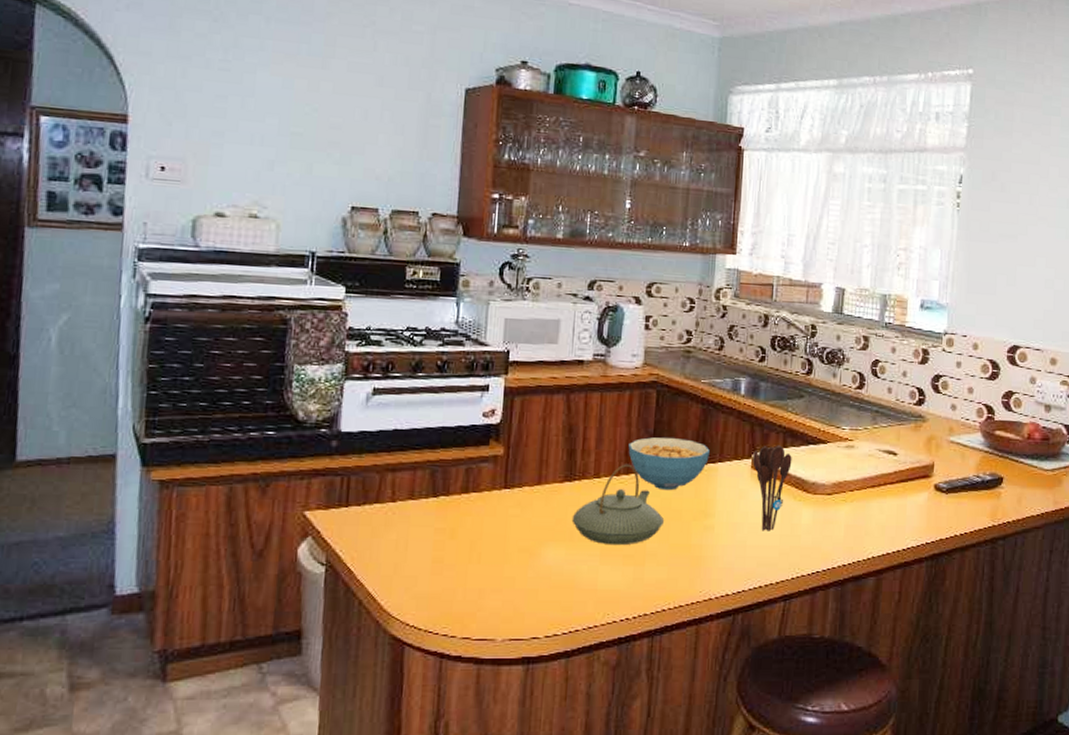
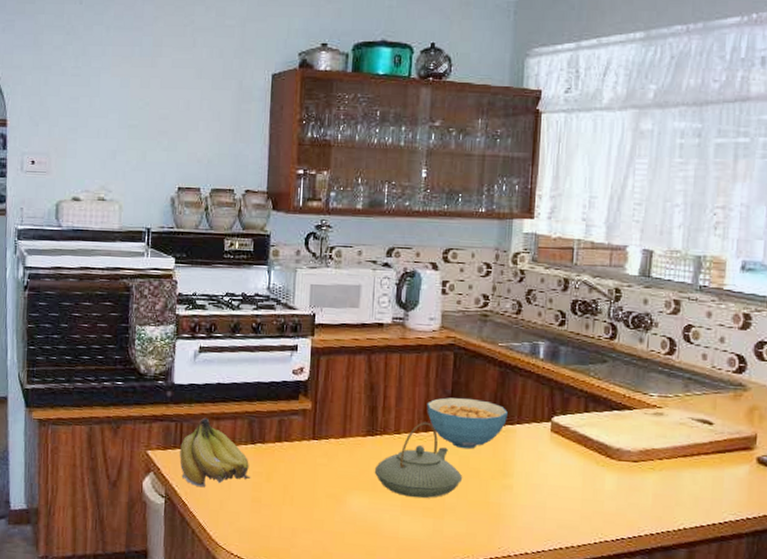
fruit: none [345,469,432,551] -> present [180,417,251,488]
utensil holder: present [753,445,792,531] -> none [552,409,594,495]

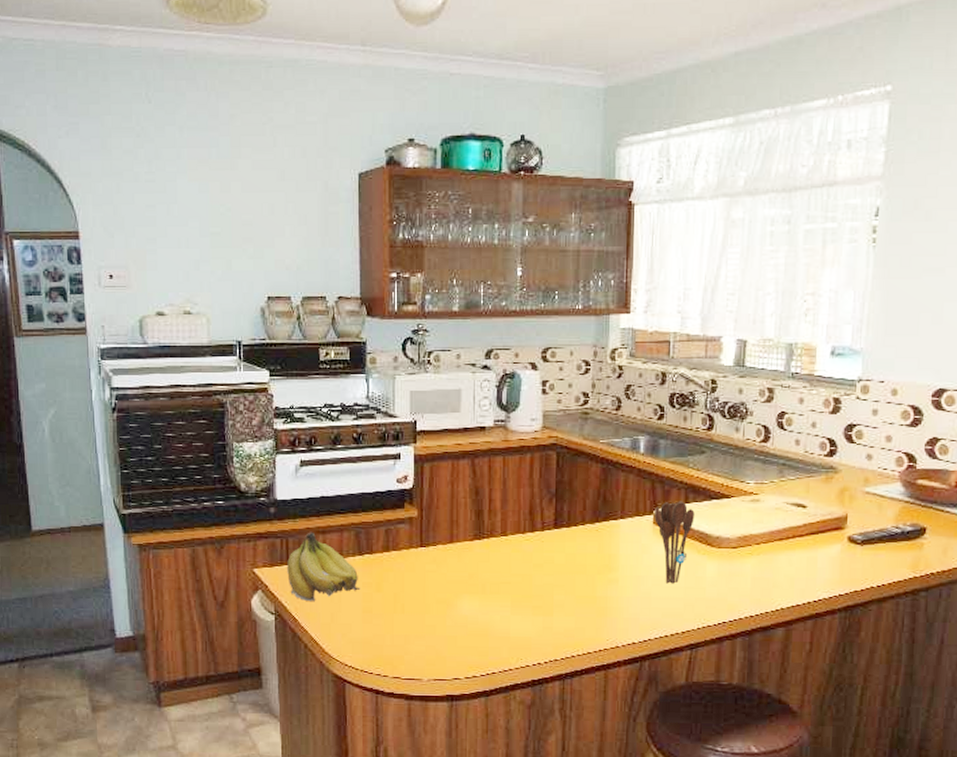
teapot: present [374,422,463,499] -> none [483,522,570,598]
cereal bowl: present [427,397,508,449] -> none [532,497,611,547]
utensil holder: none [552,409,594,495] -> present [654,501,695,584]

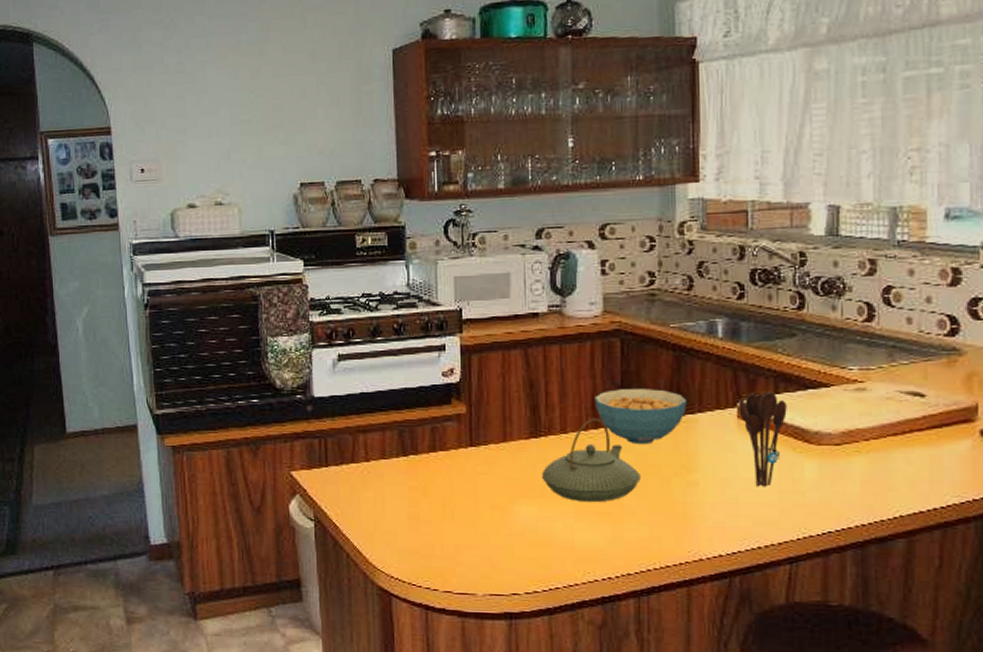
fruit: present [287,532,361,602] -> none [326,431,406,507]
teapot: none [483,522,570,598] -> present [541,418,642,503]
cereal bowl: none [532,497,611,547] -> present [595,389,687,445]

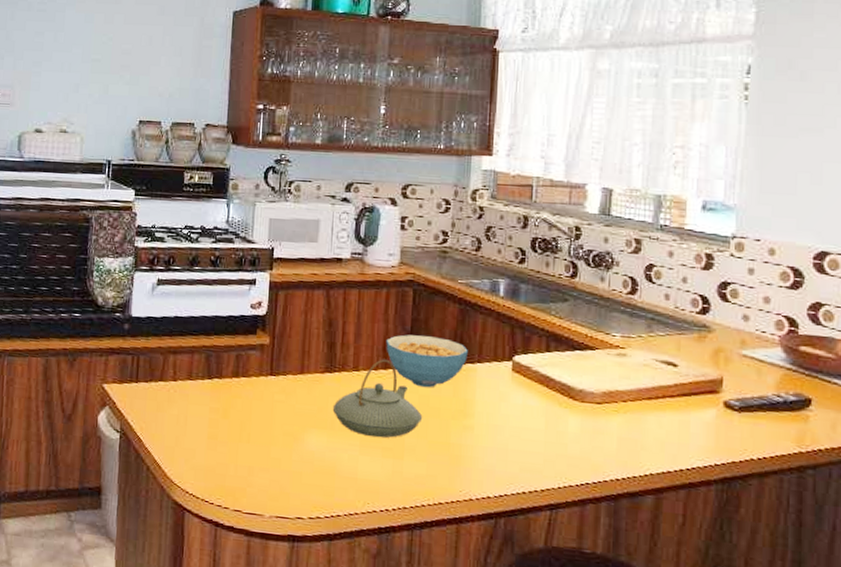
utensil holder: present [739,391,787,487] -> none [513,349,556,437]

